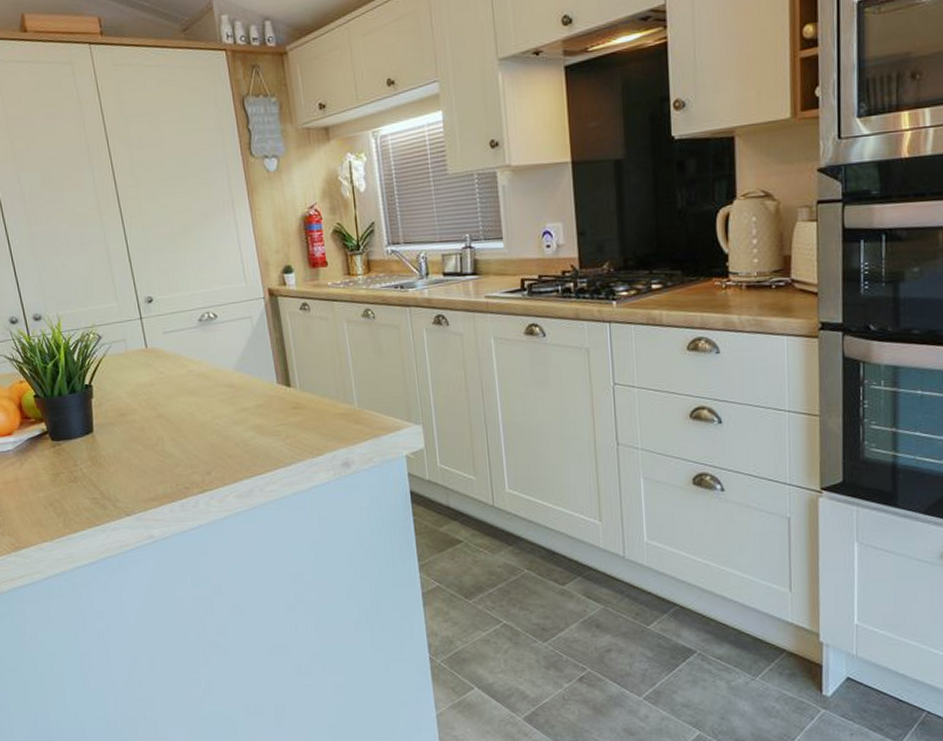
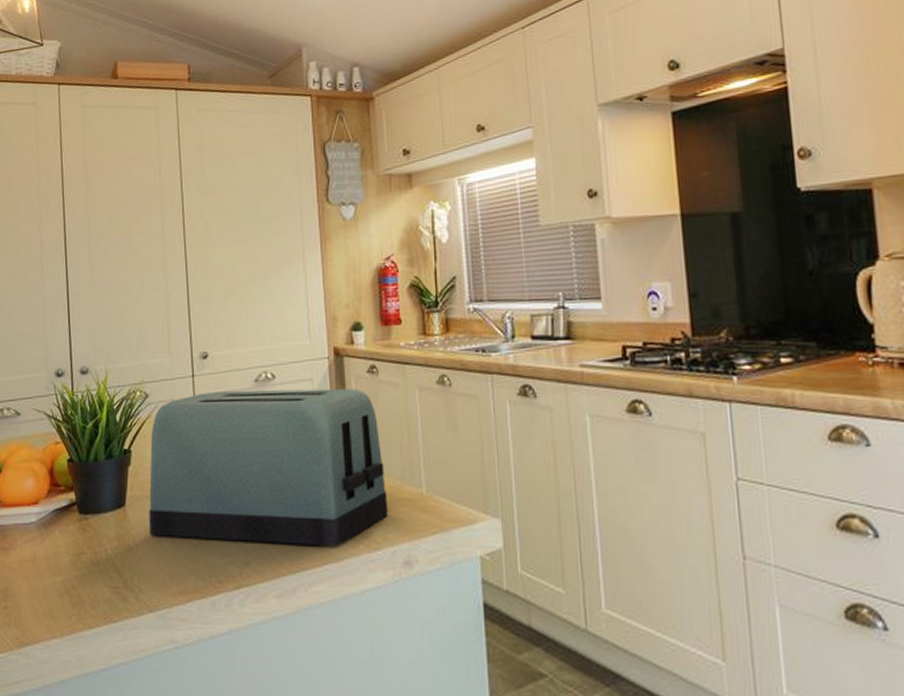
toaster: none [108,324,327,455] -> present [148,388,388,547]

